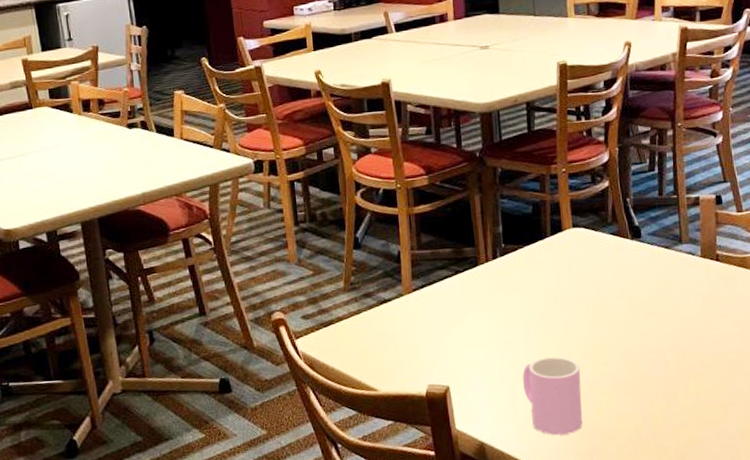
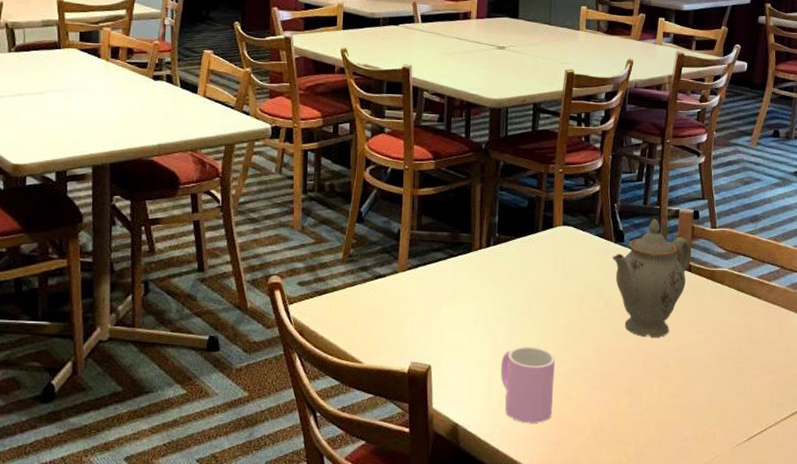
teapot: none [630,209,718,335] -> present [612,219,692,337]

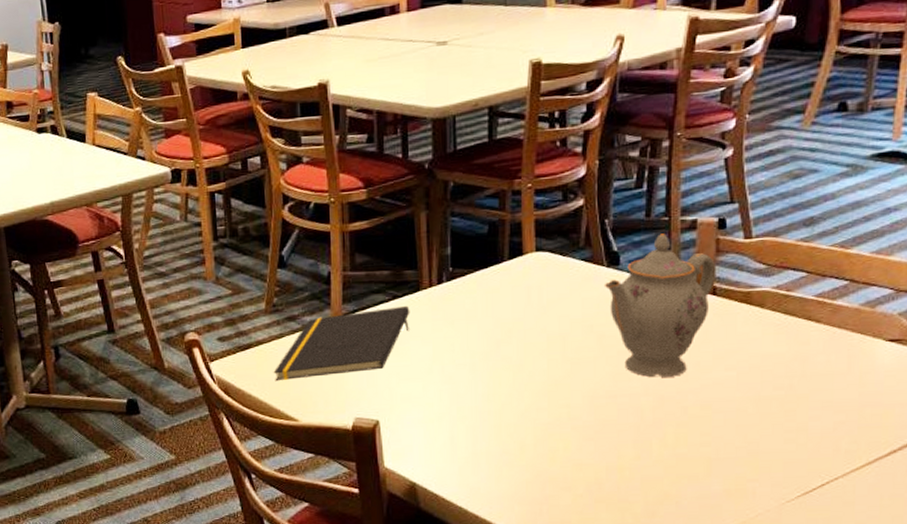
notepad: none [344,264,463,325] -> present [273,305,410,380]
cup: present [501,346,555,423] -> none [465,394,534,481]

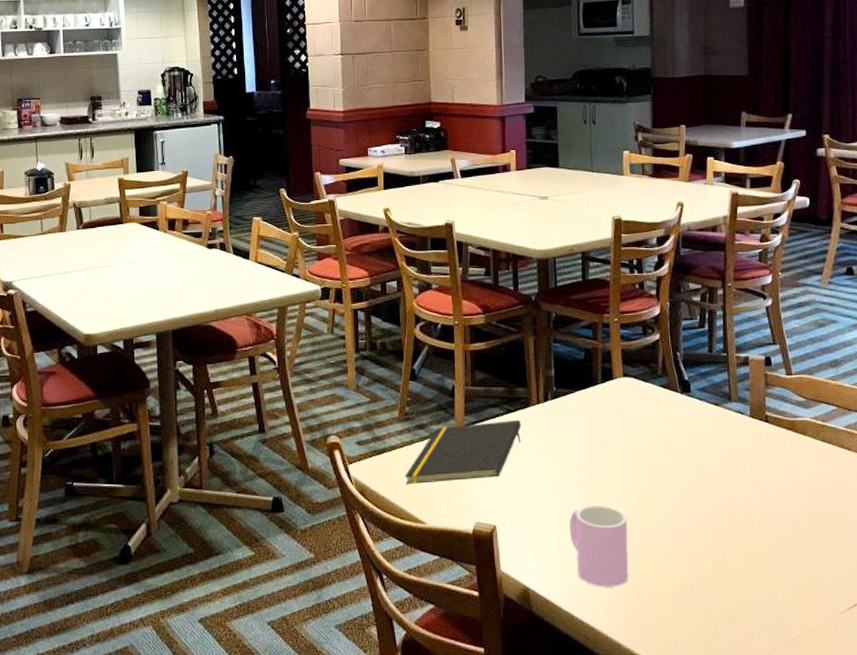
cup: none [465,394,534,481] -> present [569,504,628,587]
teapot: present [604,233,717,377] -> none [679,367,767,494]

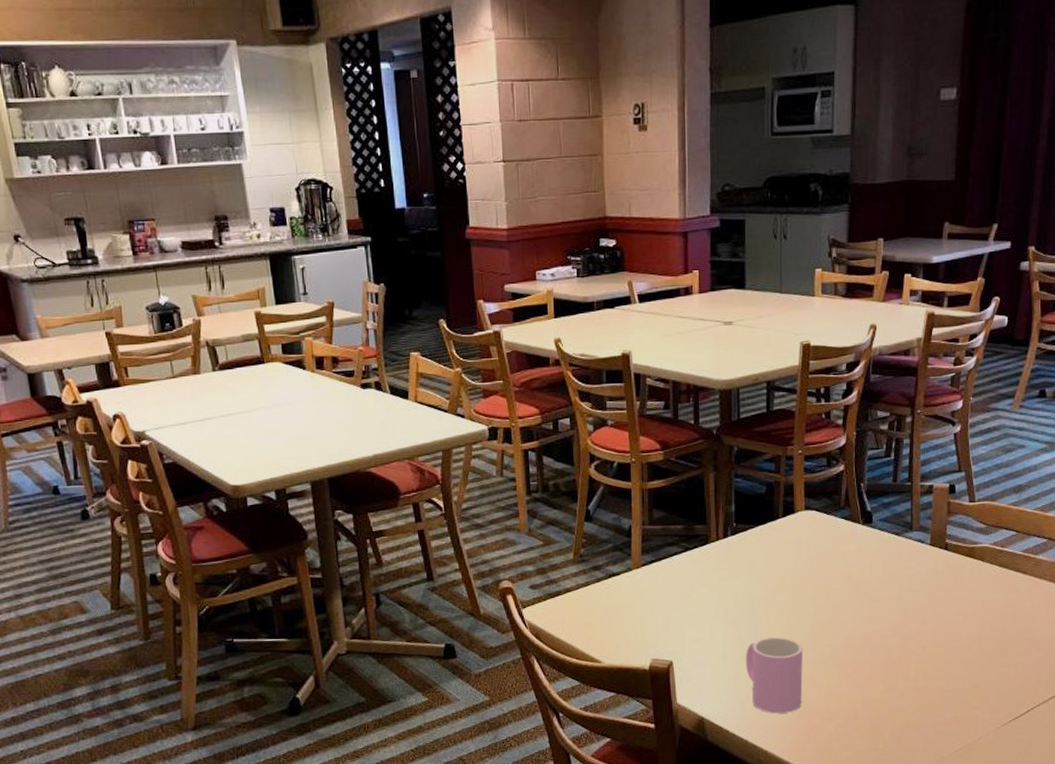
notepad: present [404,419,522,484] -> none [580,557,700,625]

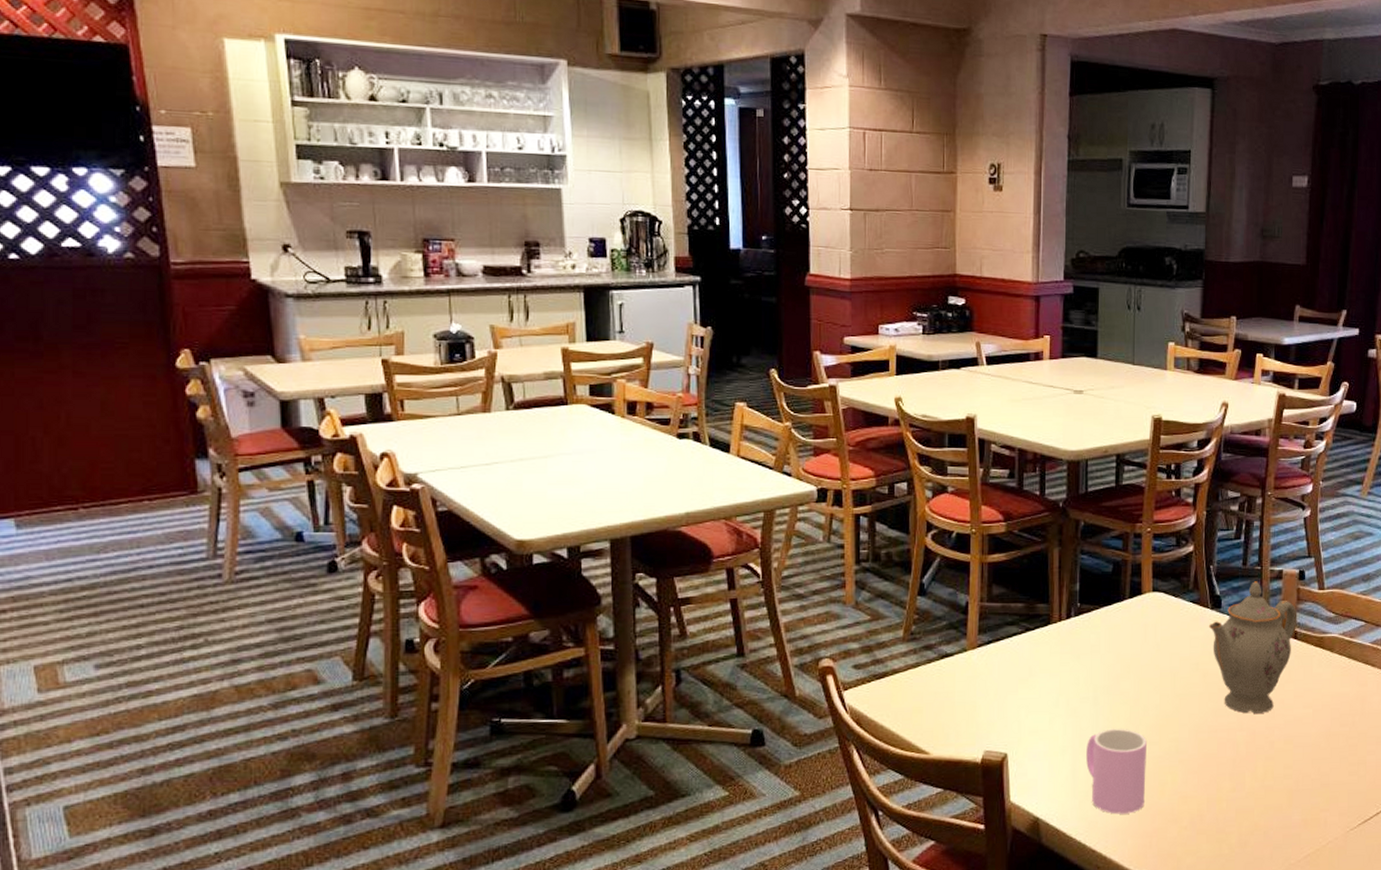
teapot: none [860,496,948,621] -> present [1208,581,1297,714]

